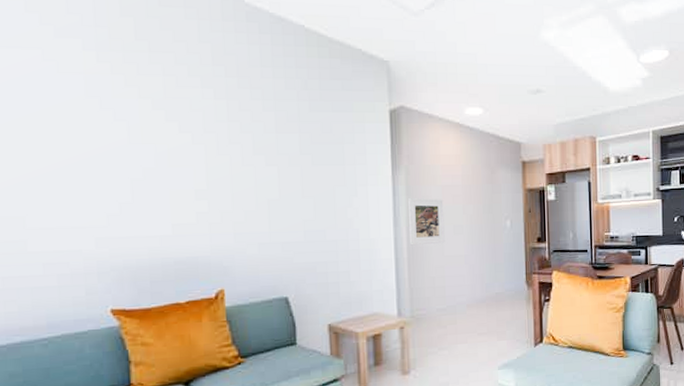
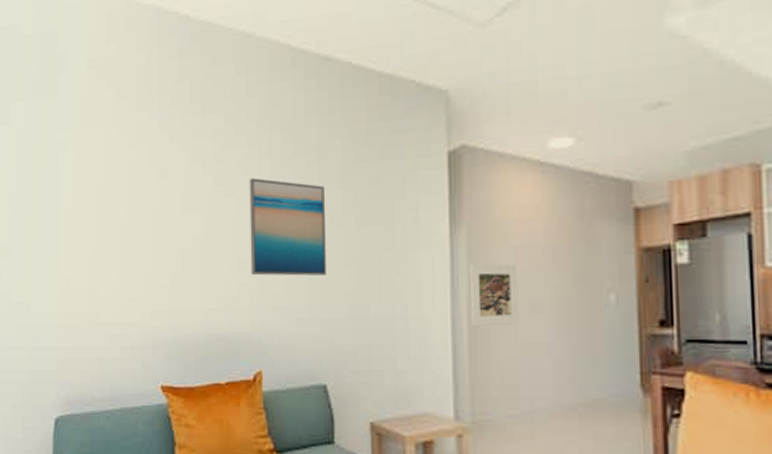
wall art: none [204,117,286,206] -> present [249,177,327,276]

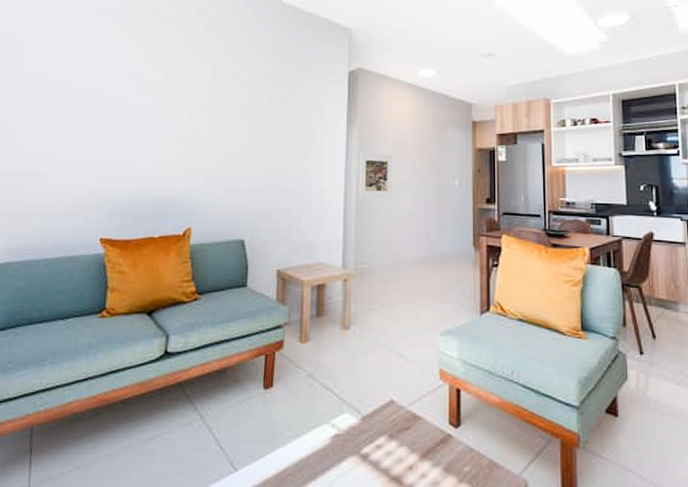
wall art: present [249,177,327,276] -> none [189,76,254,154]

